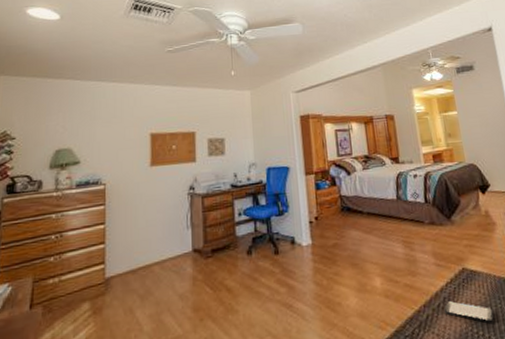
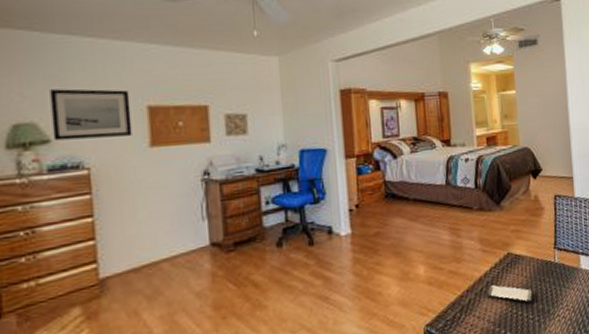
wall art: none [82,121,138,162] -> present [50,89,132,141]

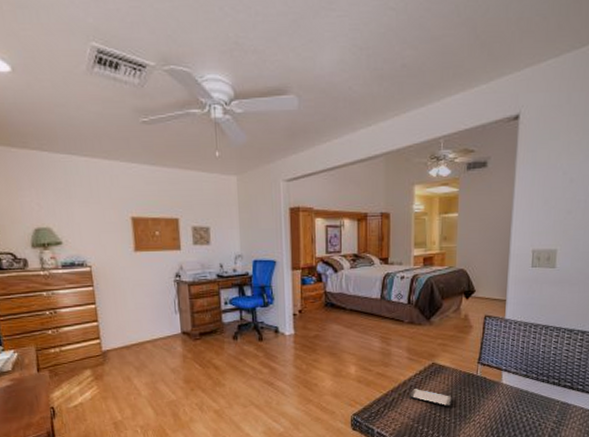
wall art: present [50,89,132,141] -> none [59,201,121,243]

